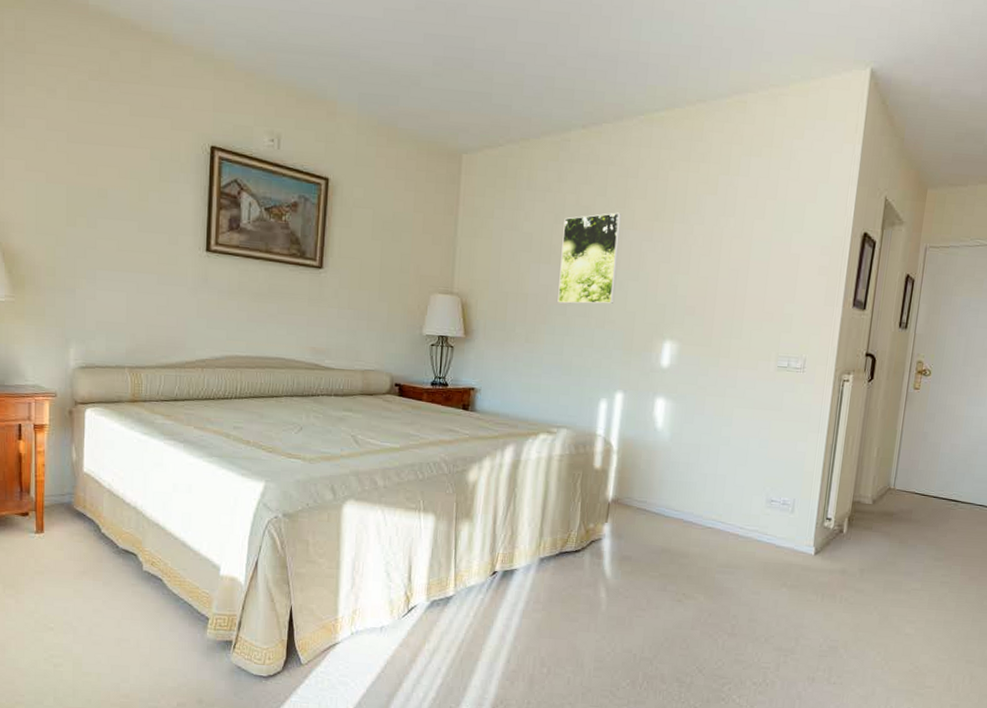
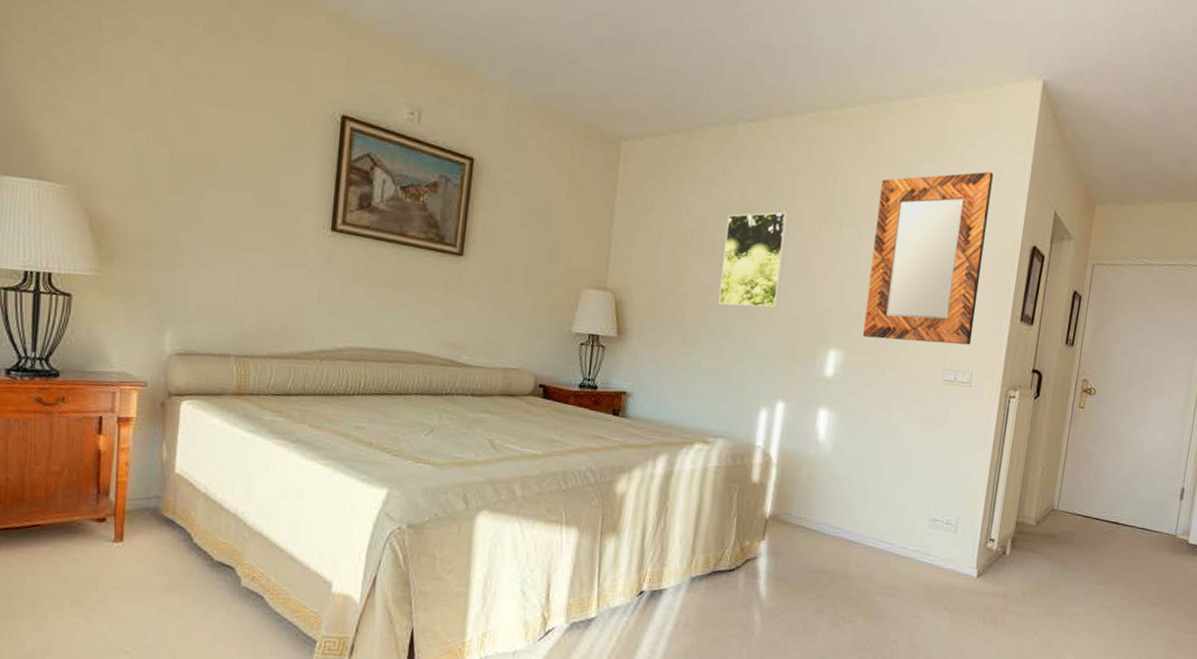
home mirror: none [696,162,822,332] -> present [862,171,993,345]

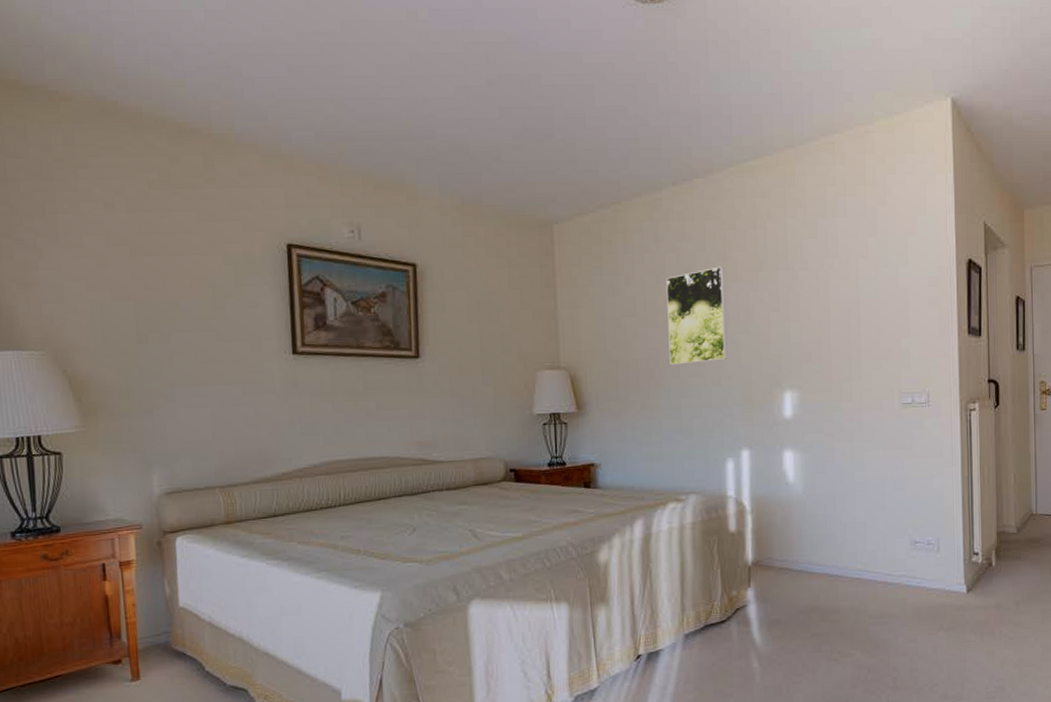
home mirror: present [862,171,993,345] -> none [809,195,923,374]

